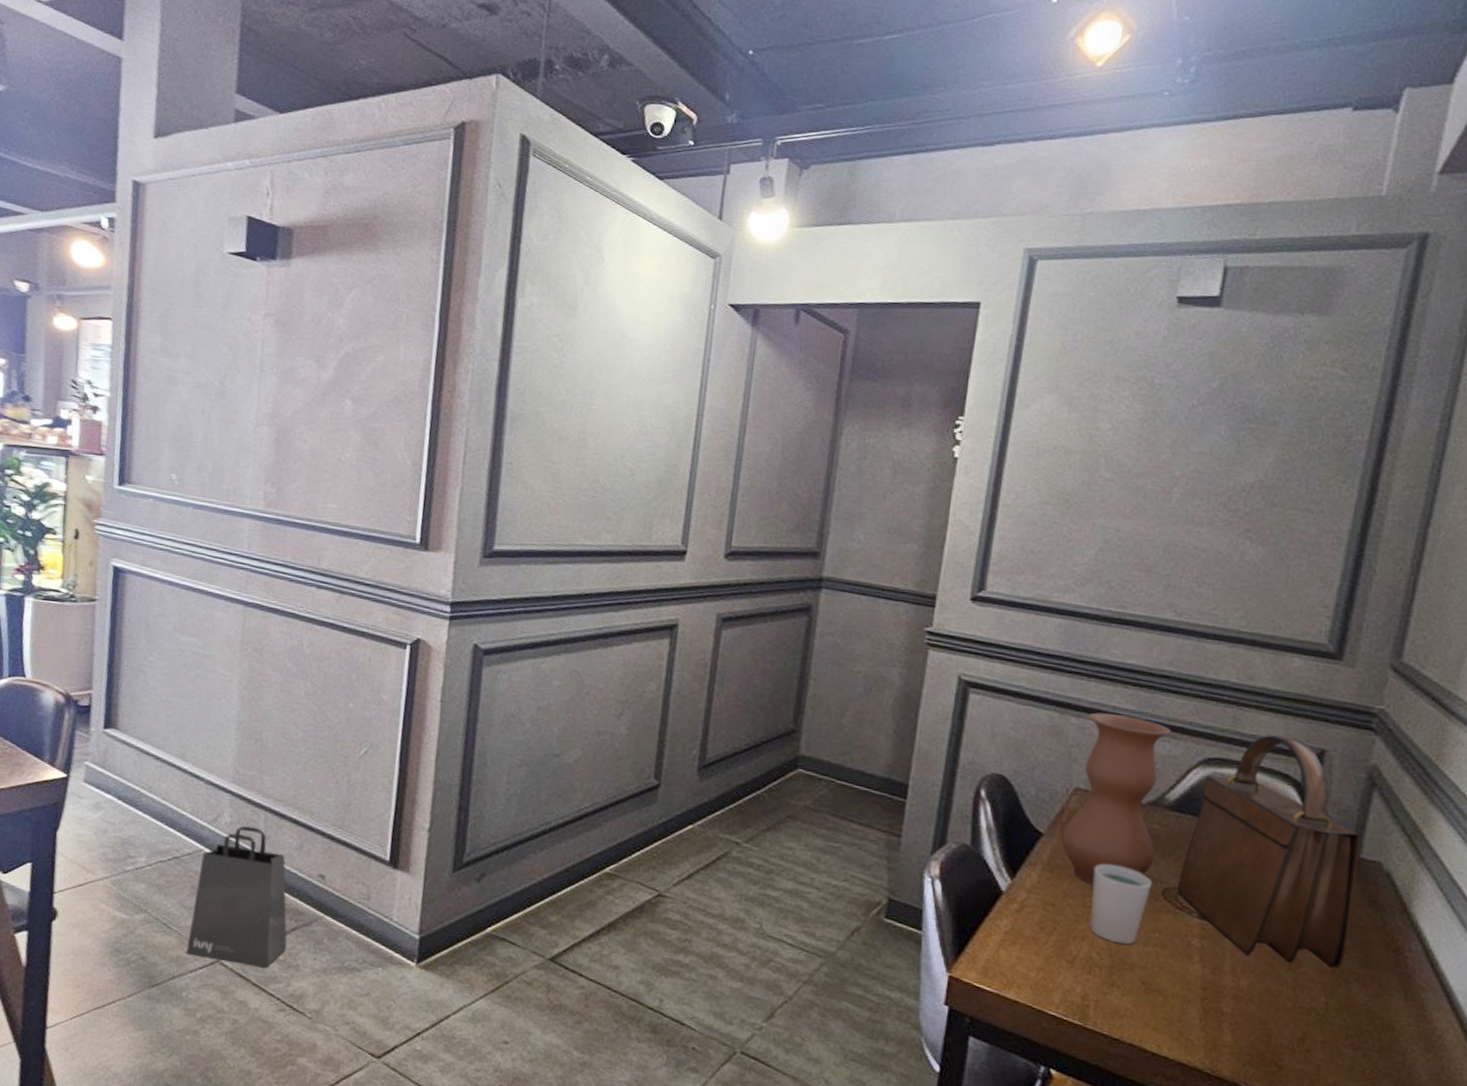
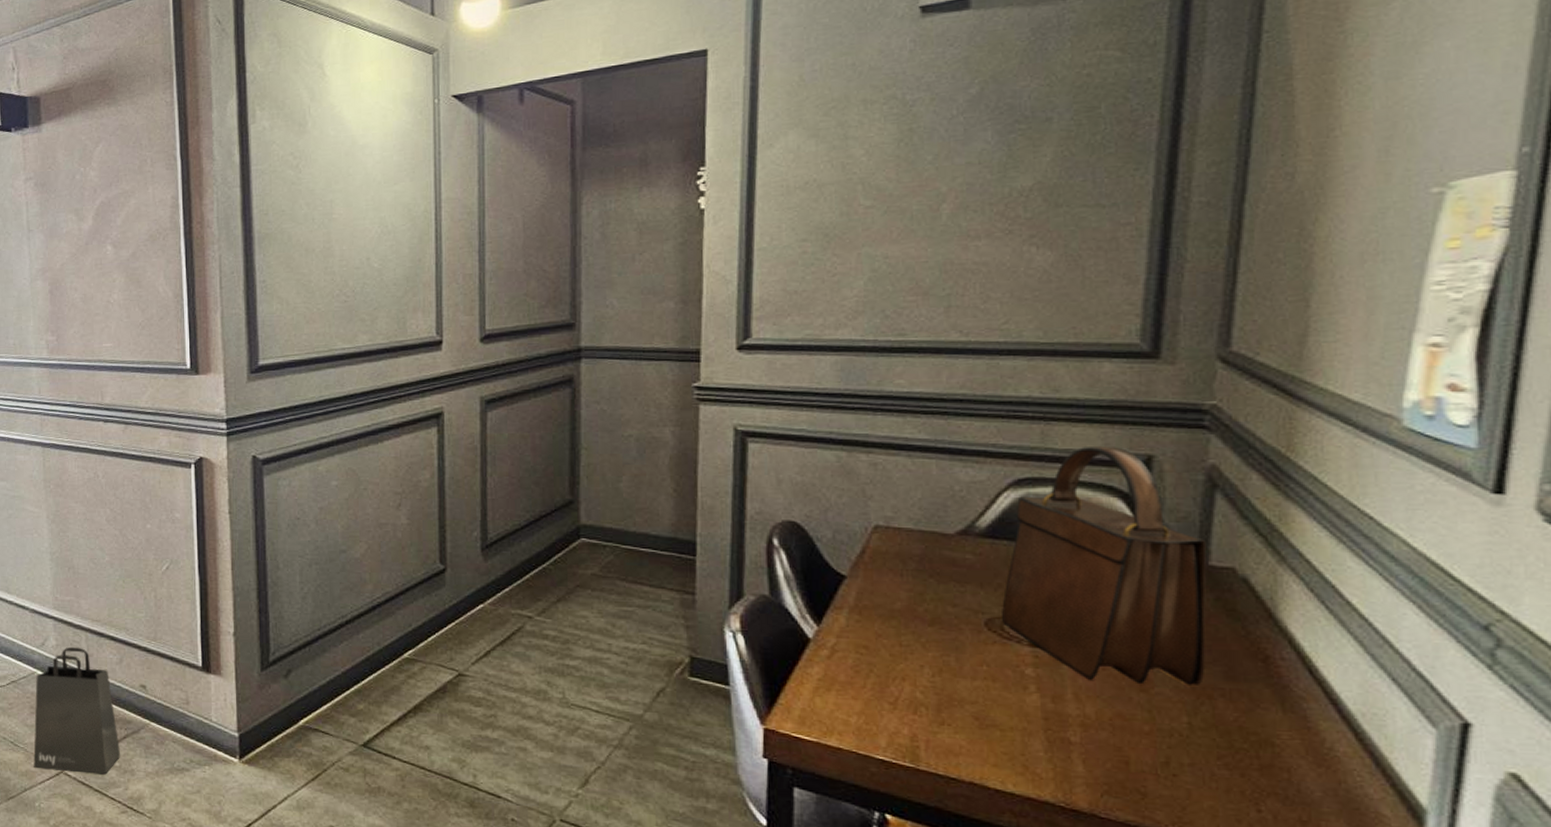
vase: present [1062,712,1171,885] -> none [866,446,972,623]
cup: present [1090,864,1153,945] -> none [905,600,973,681]

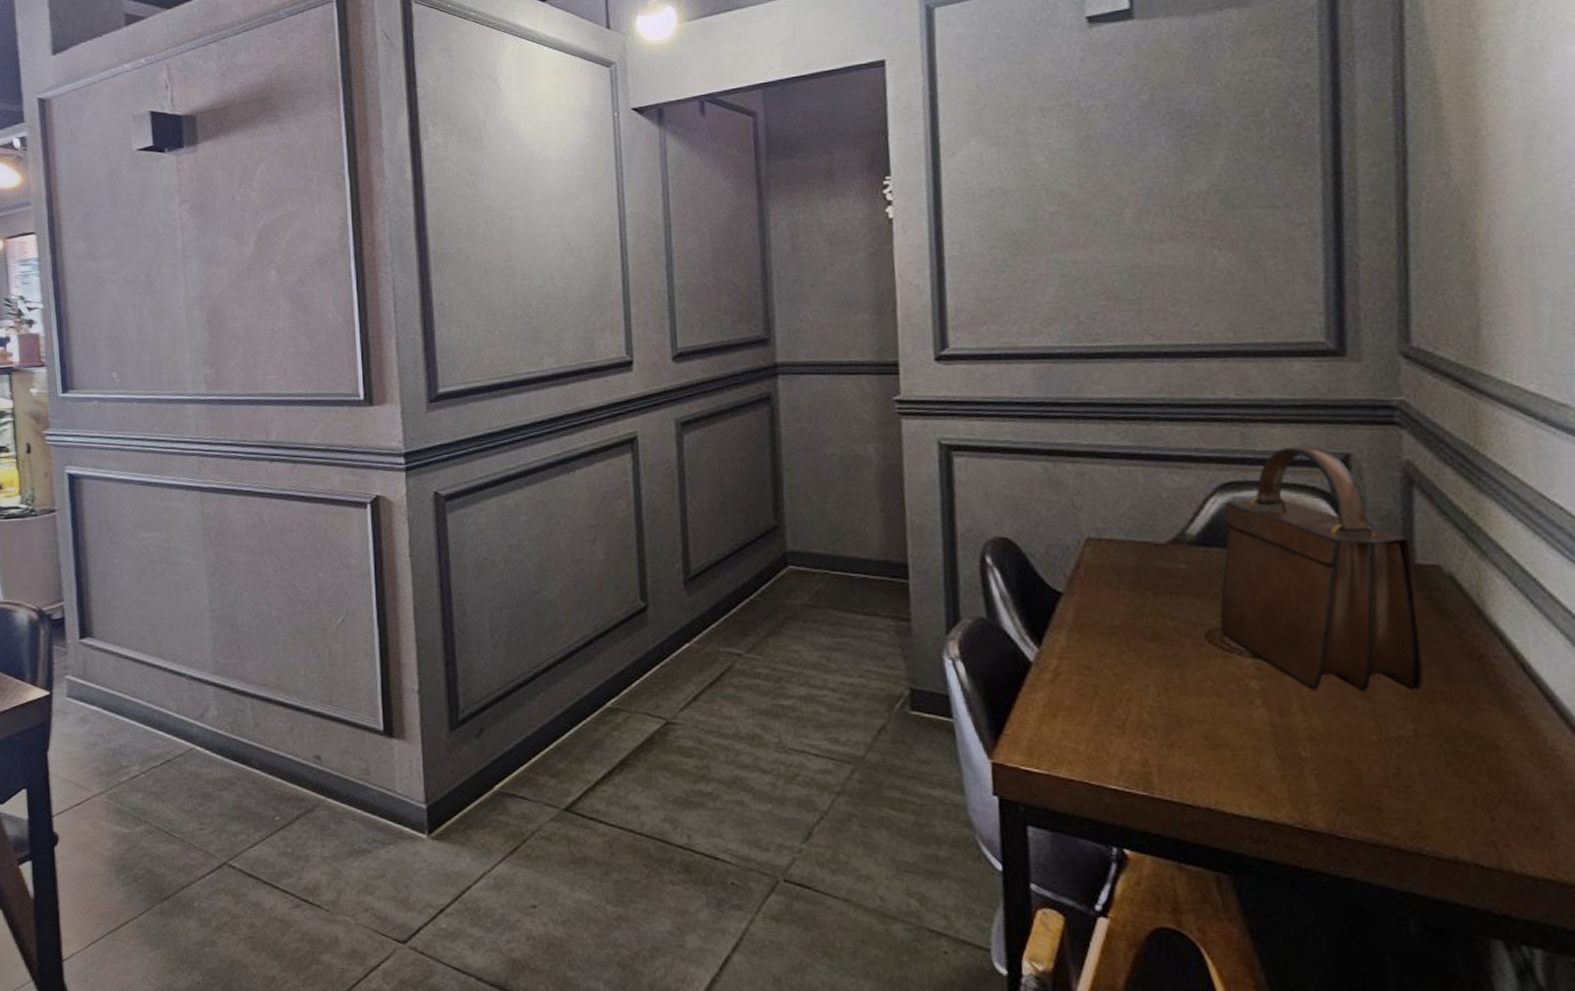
shopping bag: present [33,646,121,775] -> none [192,716,293,863]

